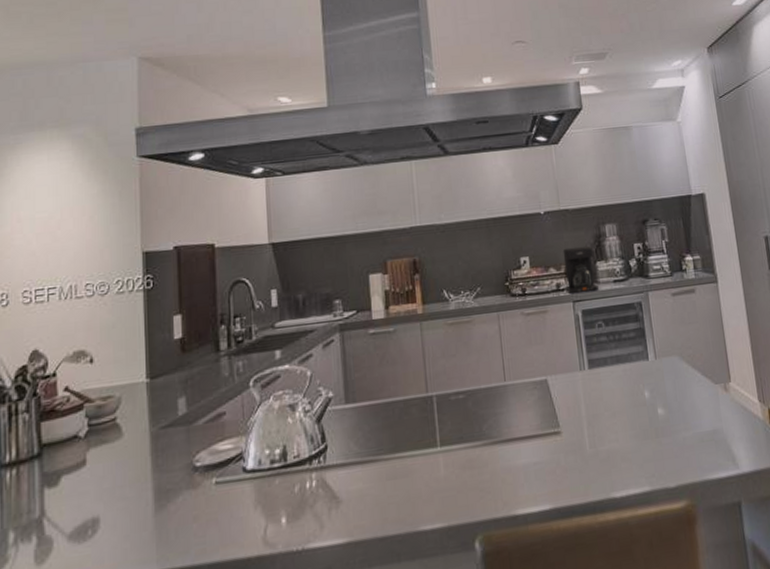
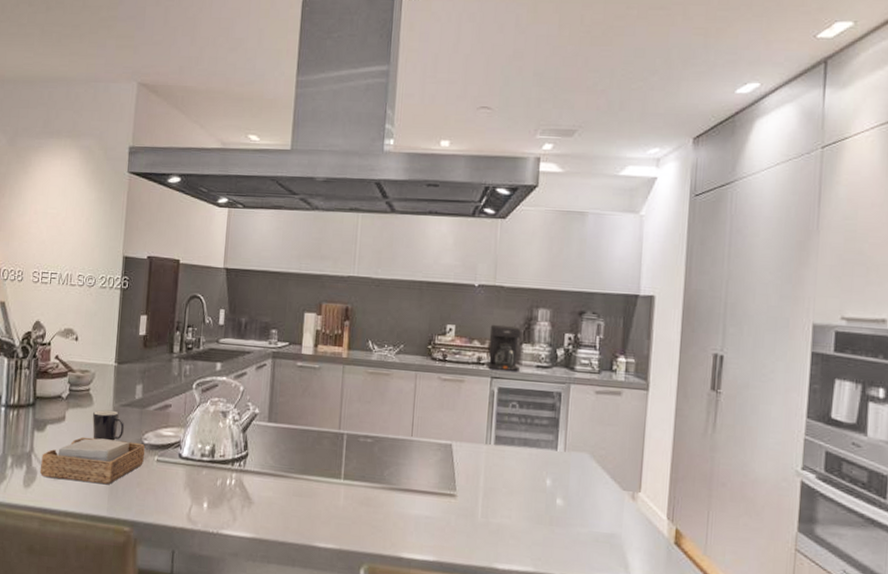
napkin holder: none [56,467,199,544] -> present [39,436,145,485]
mug: none [123,436,169,478] -> present [92,409,125,441]

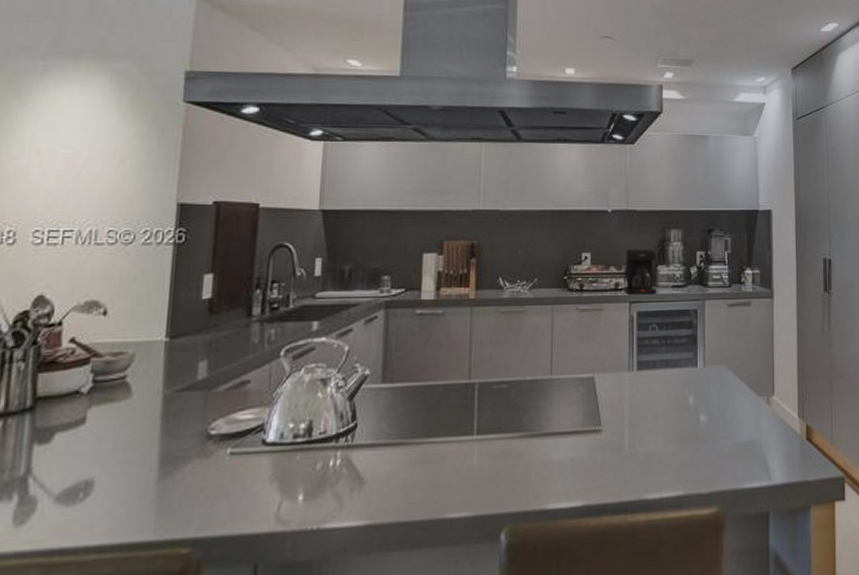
napkin holder: present [39,436,145,485] -> none [41,435,213,505]
mug: present [92,409,125,441] -> none [130,398,181,441]

